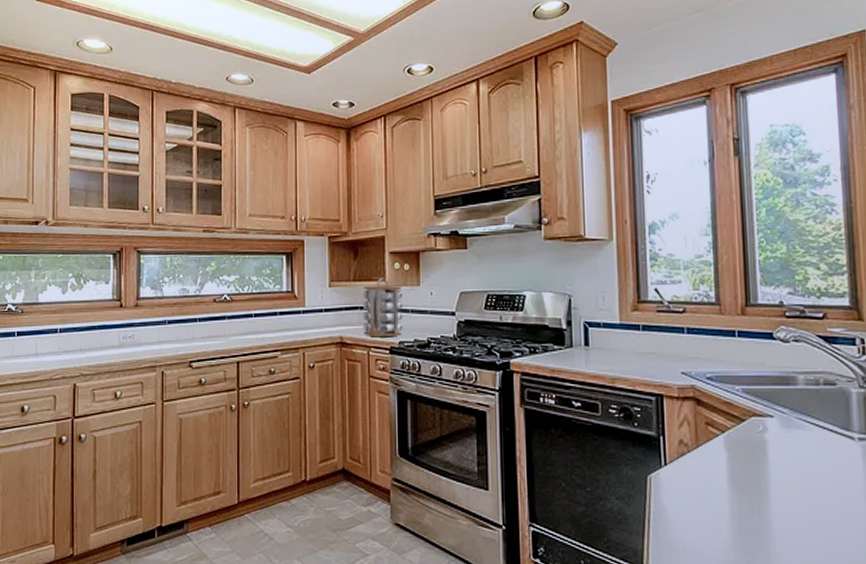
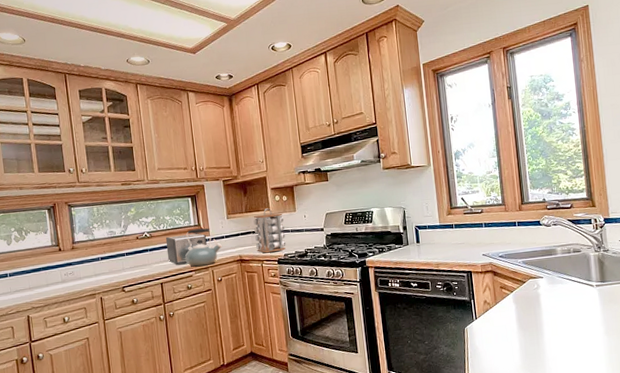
toaster: none [249,302,300,341] -> present [165,233,207,265]
kettle: none [270,296,320,345] -> present [185,228,223,267]

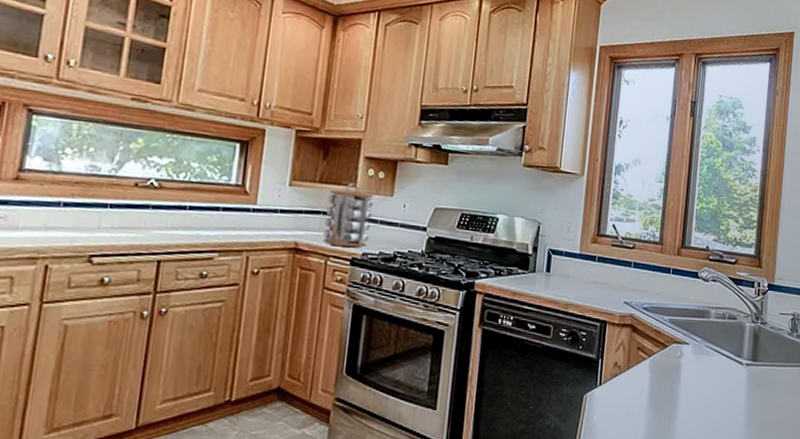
toaster: present [165,233,207,265] -> none [179,192,250,239]
kettle: present [185,228,223,267] -> none [207,189,273,248]

